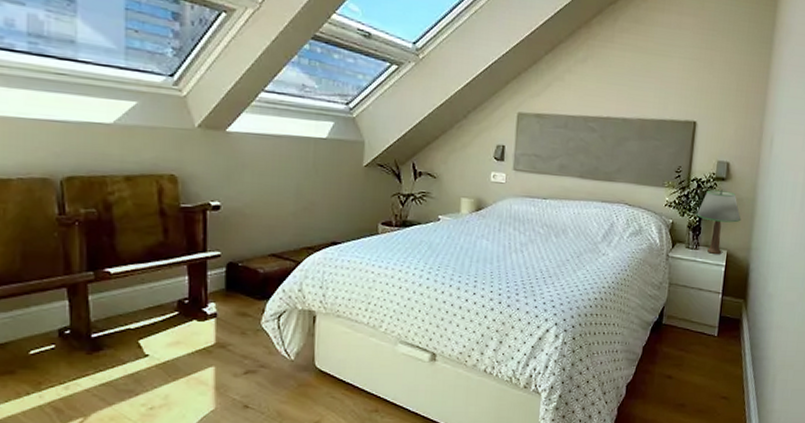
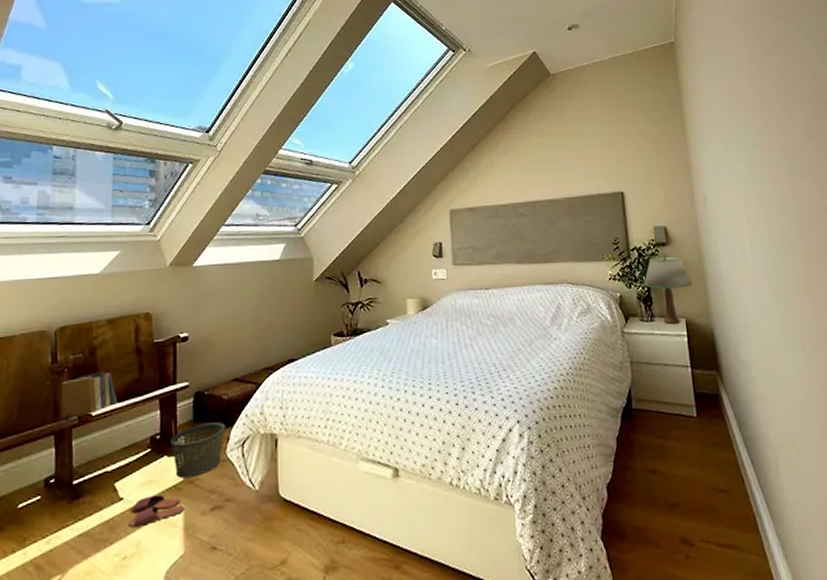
books: none [72,230,140,274] -> present [61,372,118,419]
slippers: none [155,355,216,381] -> present [128,495,185,527]
basket: none [200,293,260,343] -> present [170,422,225,479]

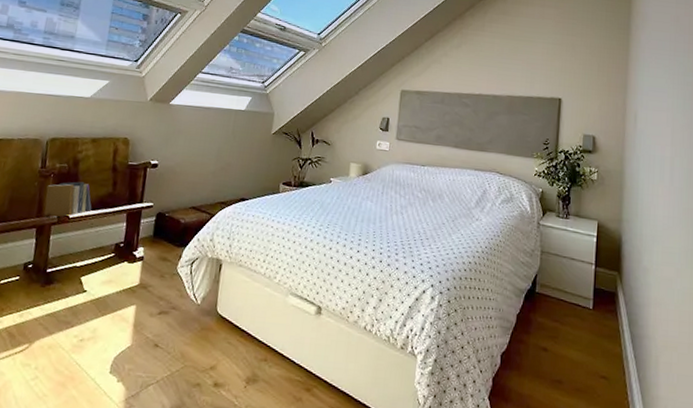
slippers: present [128,495,185,527] -> none [88,292,137,316]
basket: present [170,422,225,479] -> none [131,240,179,284]
table lamp: present [644,255,693,324] -> none [565,161,610,224]

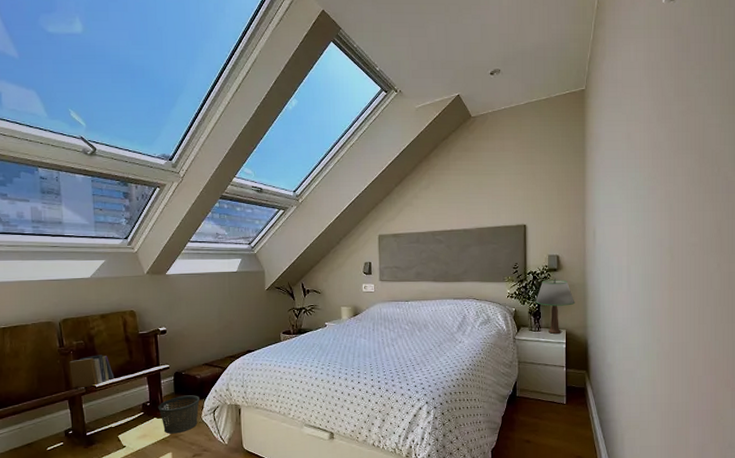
basket: none [131,240,179,284] -> present [158,395,200,434]
table lamp: none [565,161,610,224] -> present [535,279,575,334]

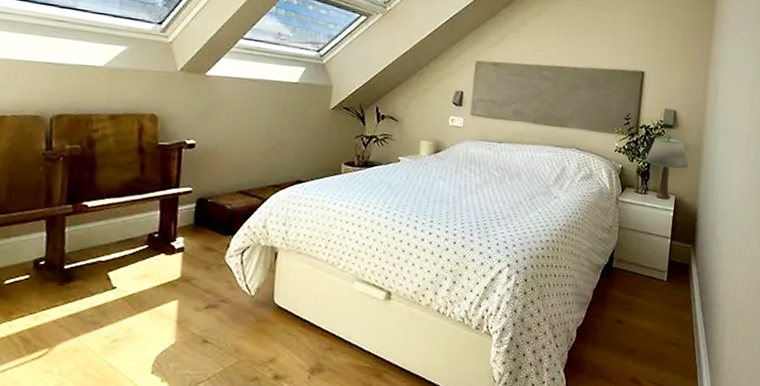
books: present [69,355,115,389] -> none [54,165,116,207]
basket: present [158,395,200,434] -> none [168,228,226,277]

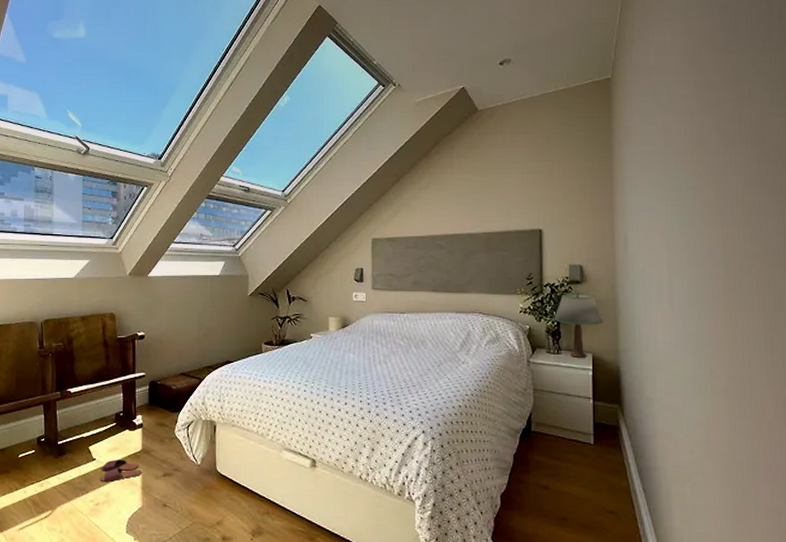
slippers: none [120,288,179,314] -> present [100,459,142,482]

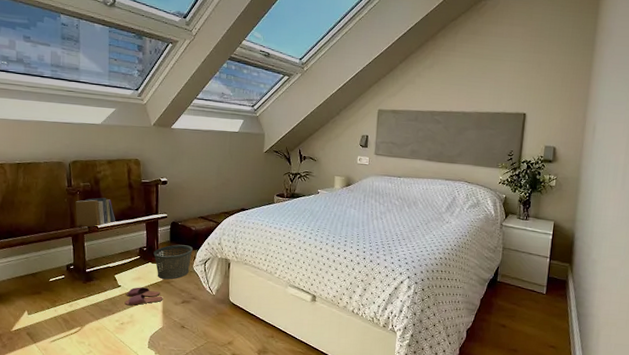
books: none [47,358,90,393] -> present [75,197,116,227]
basket: none [131,407,174,449] -> present [153,244,193,280]
table lamp: present [554,293,603,358] -> none [526,170,567,224]

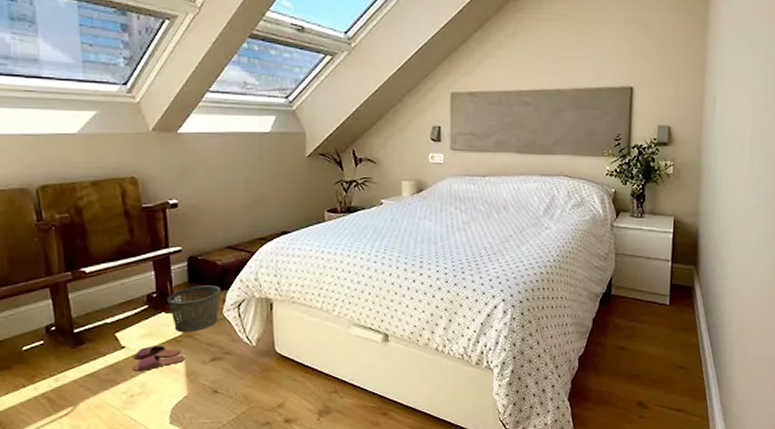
books: present [75,197,116,227] -> none [50,232,111,274]

